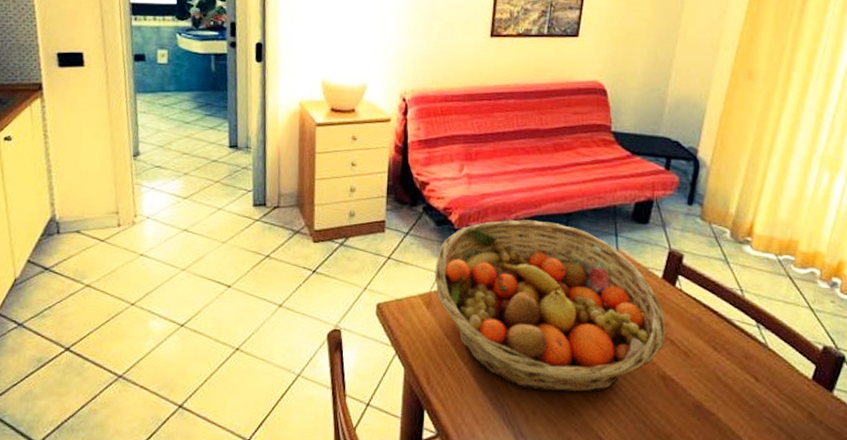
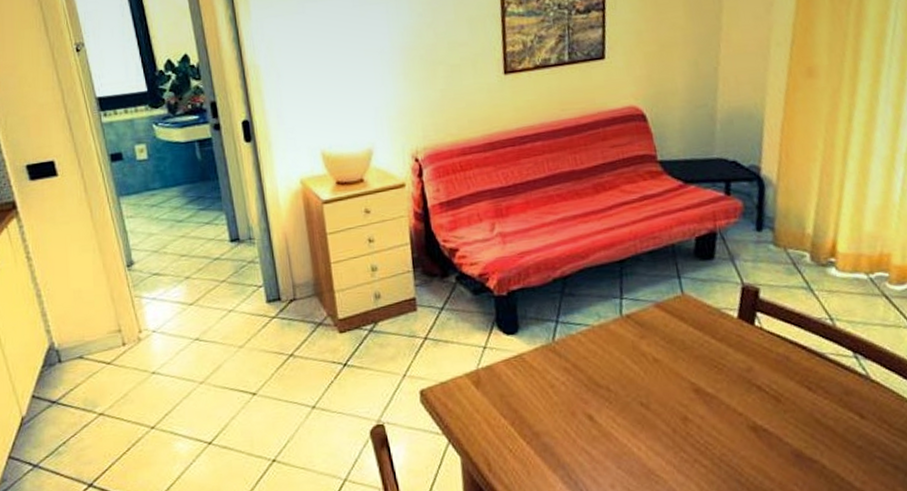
fruit basket: present [434,219,666,393] -> none [478,273,751,462]

